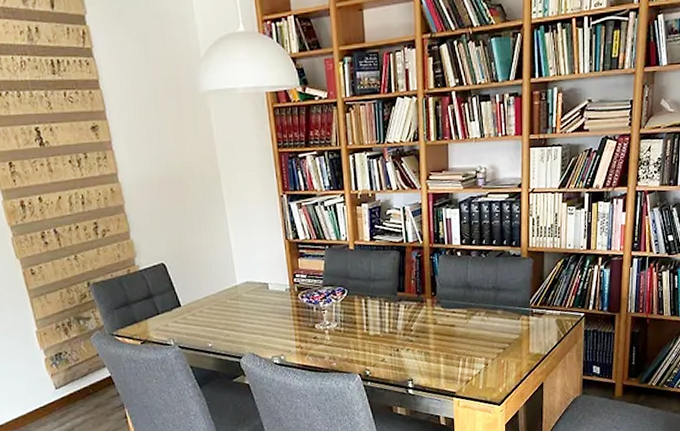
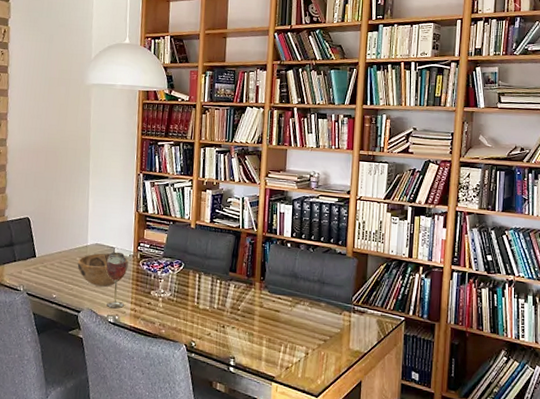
decorative bowl: none [229,290,286,328] -> present [77,253,129,287]
wineglass: none [261,287,288,349] -> present [106,251,127,309]

